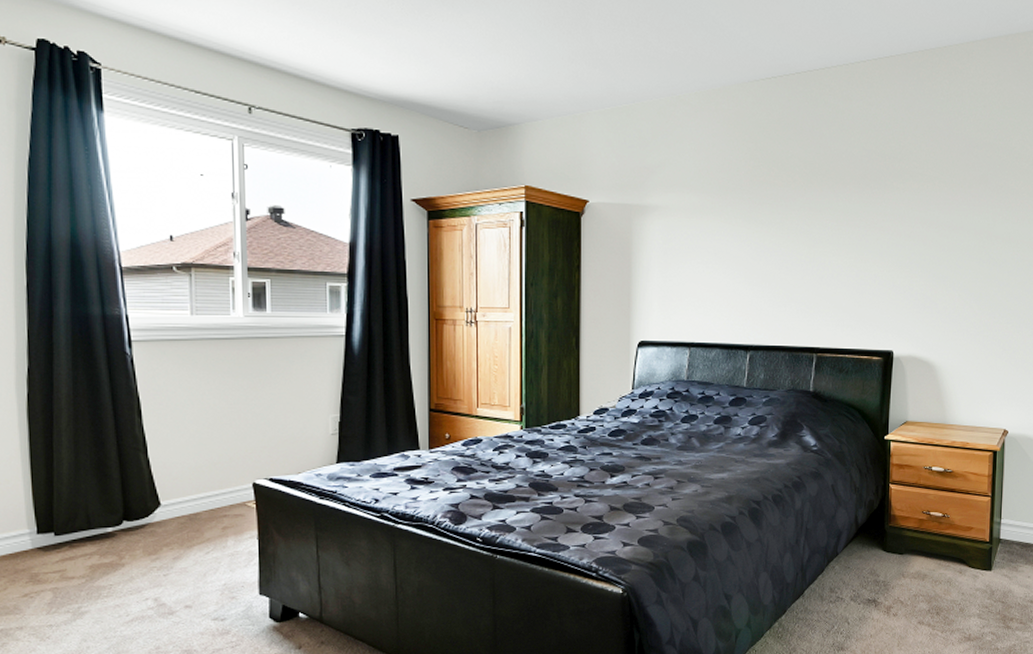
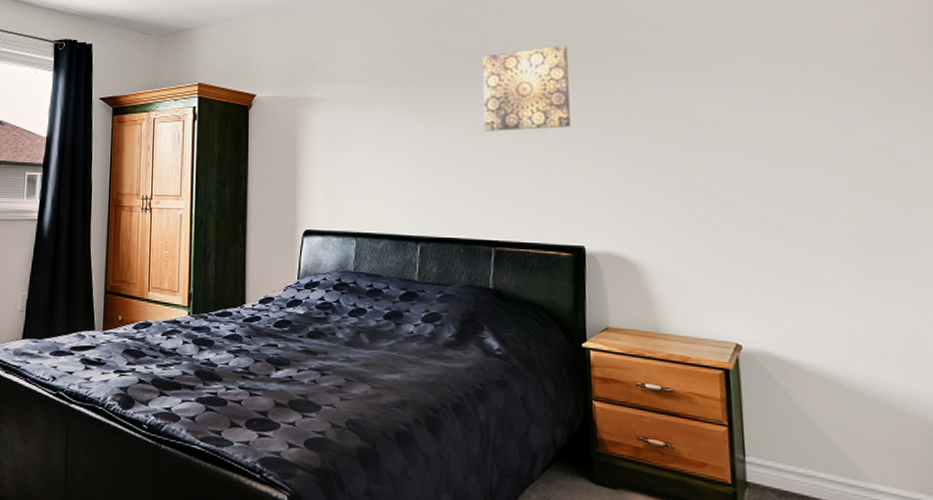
wall art: none [812,159,891,243] -> present [483,45,571,131]

